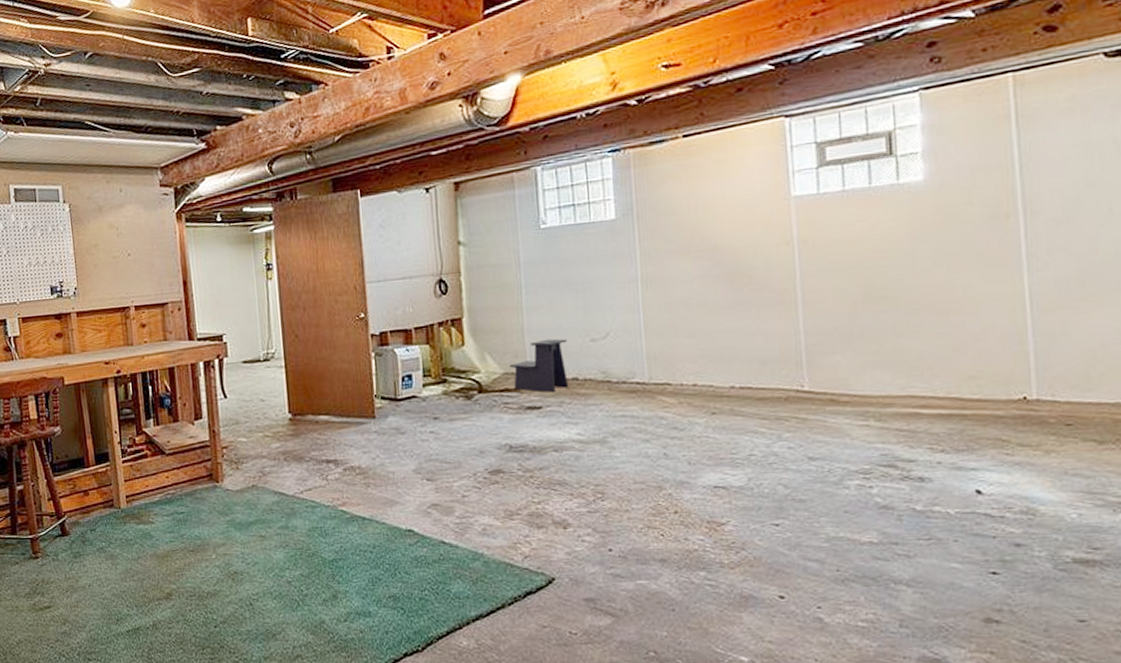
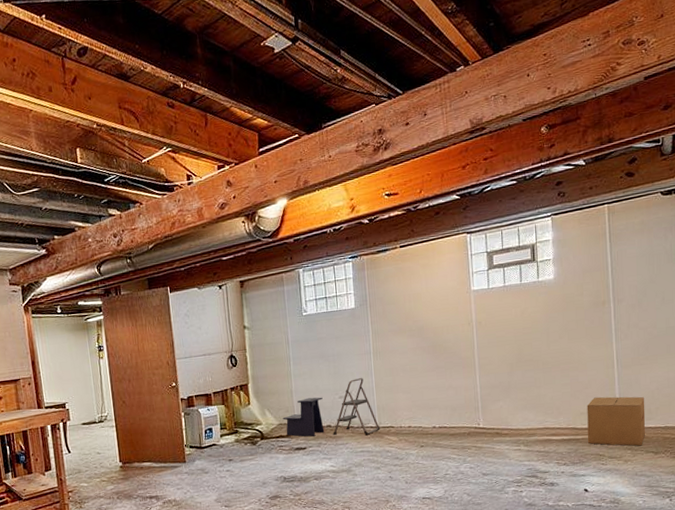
step stool: none [580,313,651,395] -> present [332,377,381,436]
box: none [979,353,1081,431] -> present [587,396,646,447]

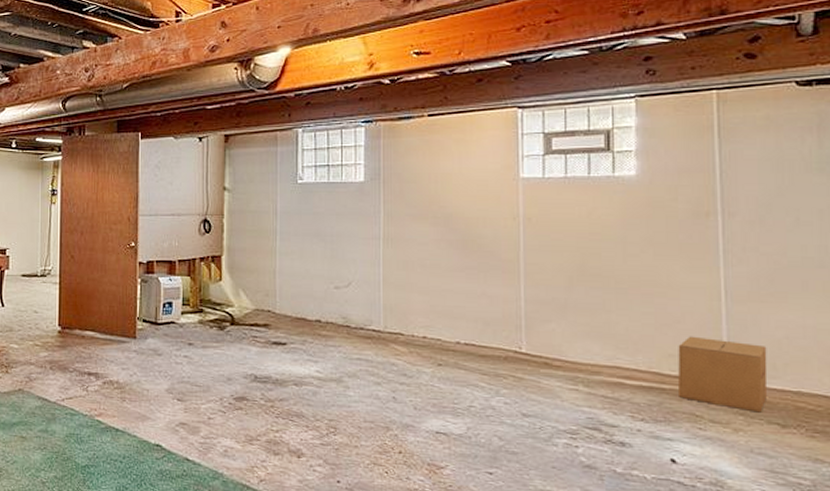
step stool: present [282,397,325,437] -> none [260,282,313,331]
step stool: present [332,377,381,436] -> none [322,266,386,340]

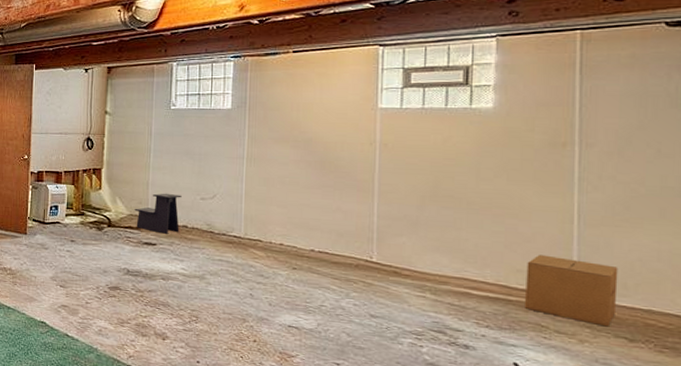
step stool: none [260,282,313,331] -> present [134,193,182,234]

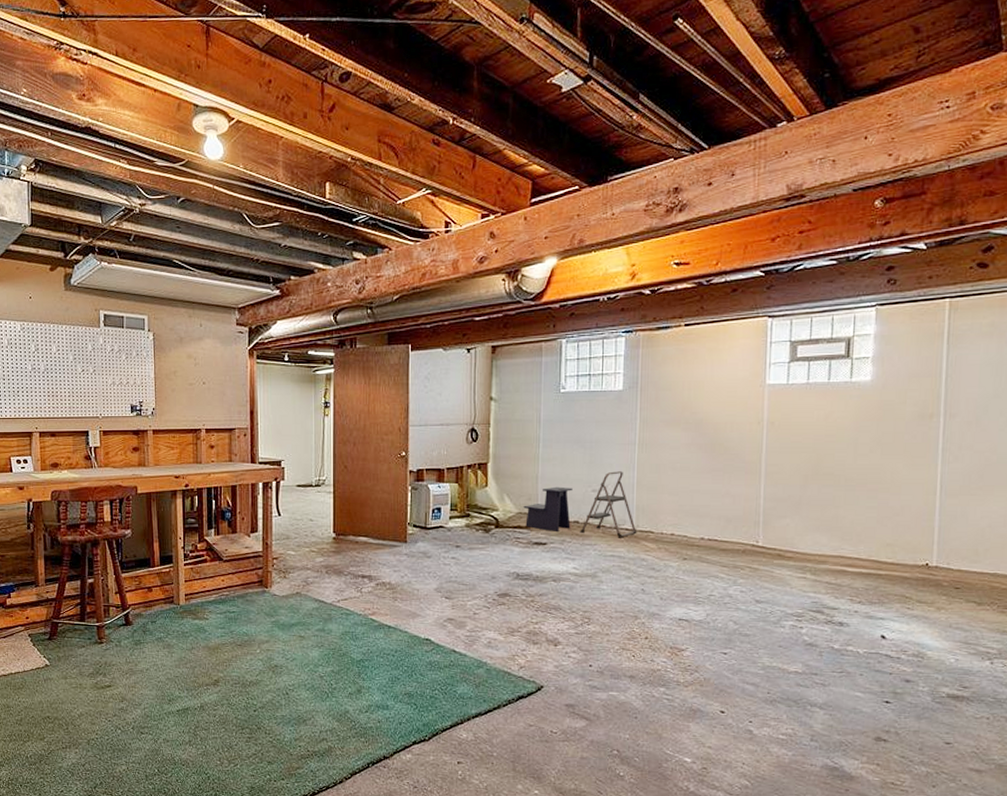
step stool: none [188,181,246,245] -> present [579,470,637,538]
box: present [525,254,619,327] -> none [893,527,972,593]

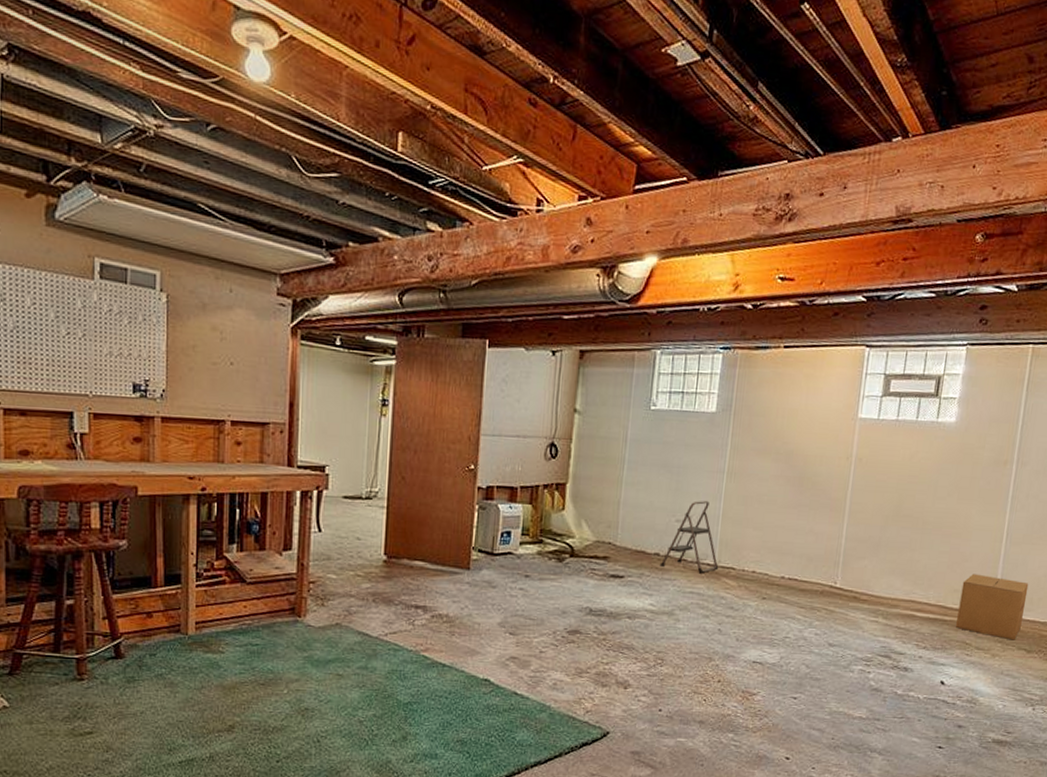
step stool: present [523,486,573,531] -> none [601,514,656,564]
box: none [893,527,972,593] -> present [956,573,1029,641]

